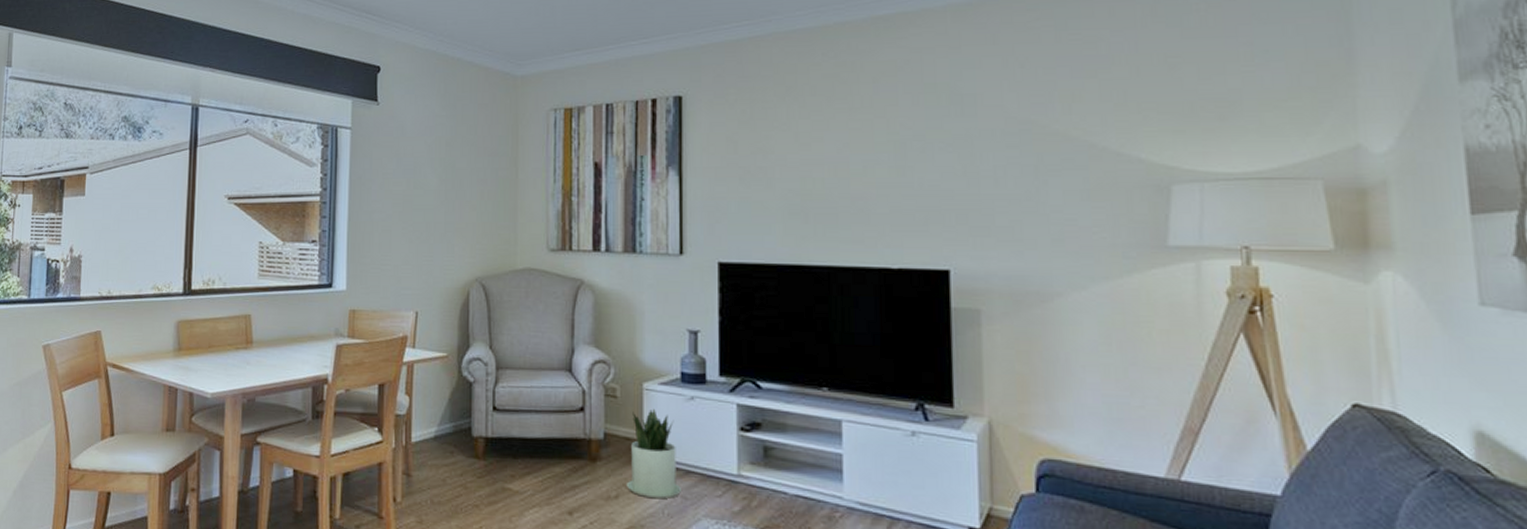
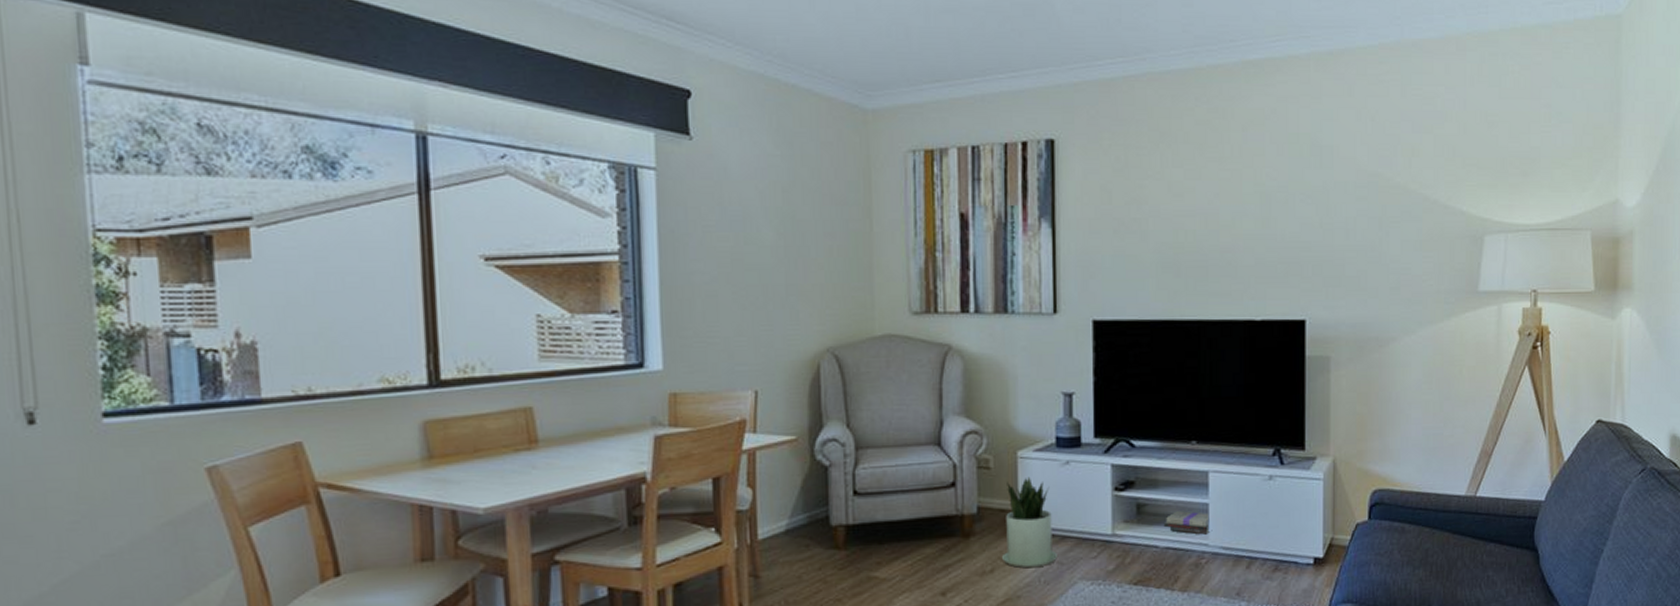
books: none [792,458,847,487] -> present [1163,511,1213,535]

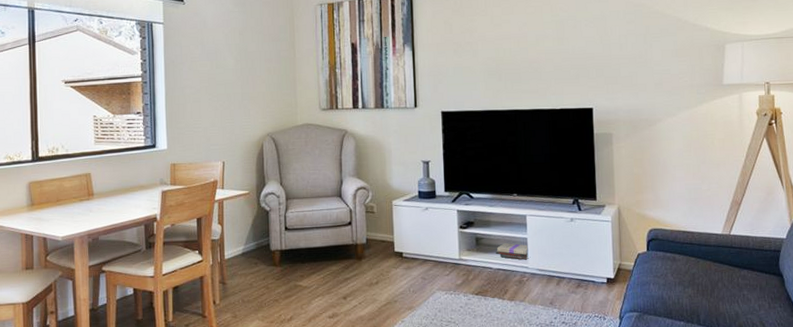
planter: present [1002,476,1057,568] -> none [384,218,421,281]

